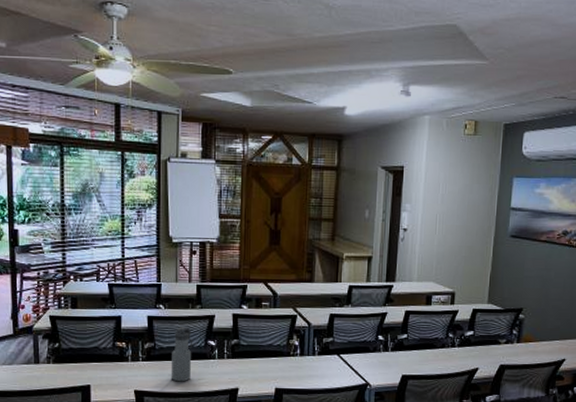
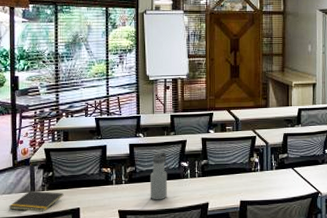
notepad: none [9,362,72,386] -> present [8,190,64,211]

